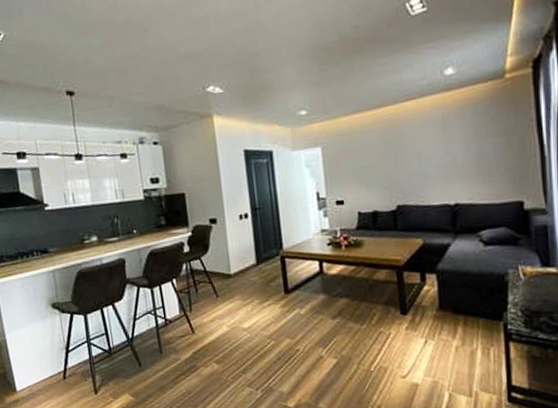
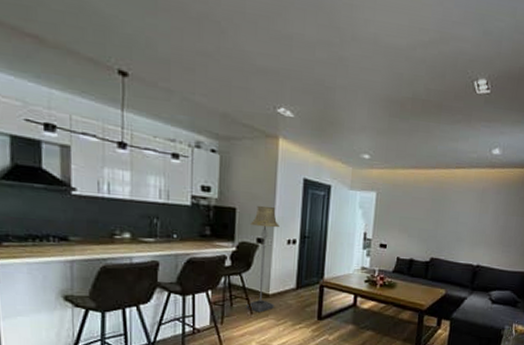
floor lamp: none [201,184,238,295] -> present [246,205,280,313]

